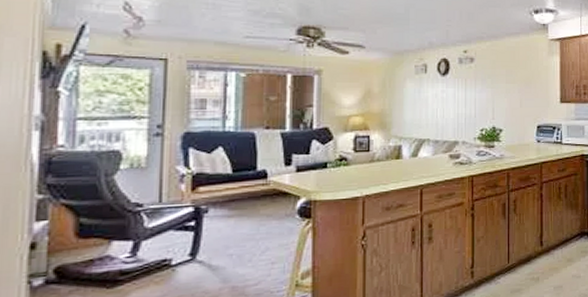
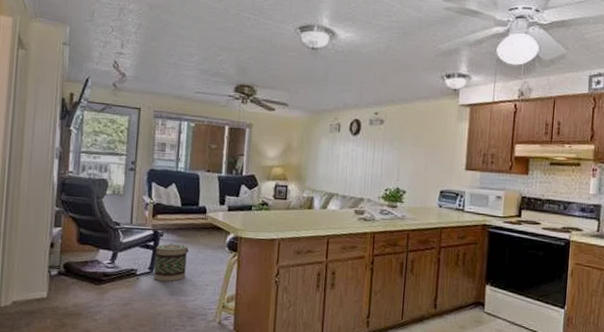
basket: none [195,218,245,269] -> present [154,243,189,282]

